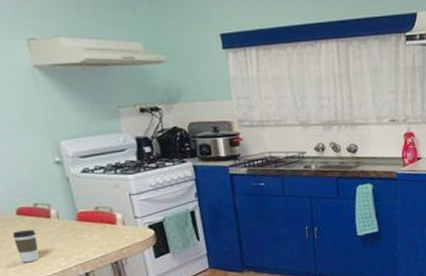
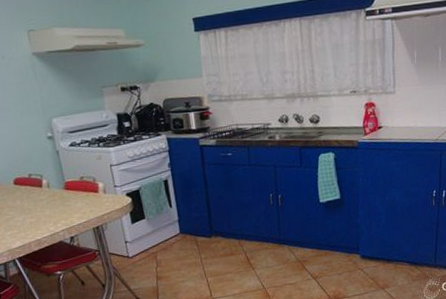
coffee cup: present [12,230,39,262] -> none [10,198,32,227]

